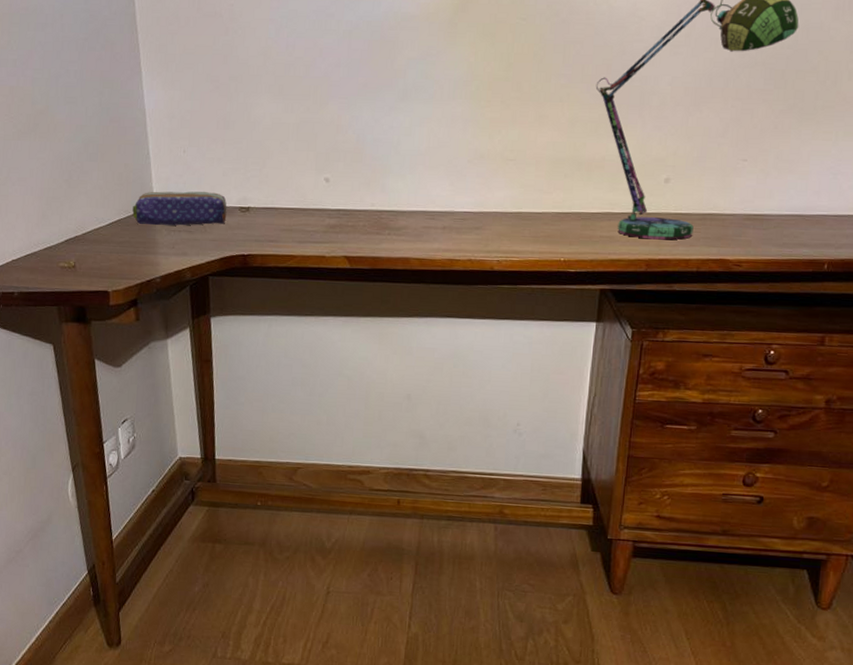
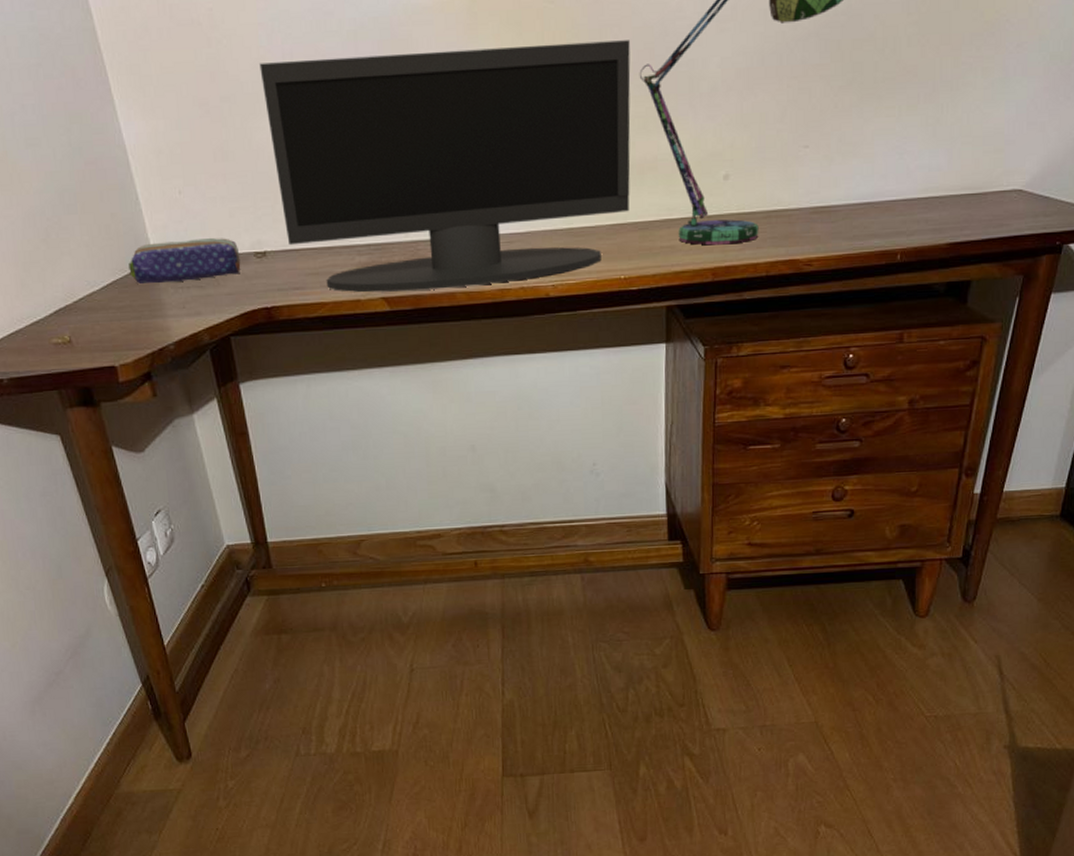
monitor: none [265,51,590,254] -> present [259,40,631,293]

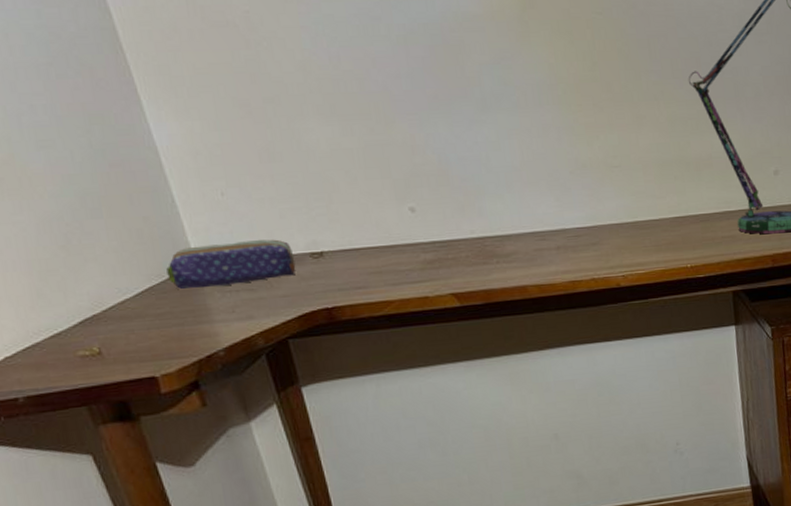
monitor: present [259,40,631,293] -> none [304,49,690,290]

